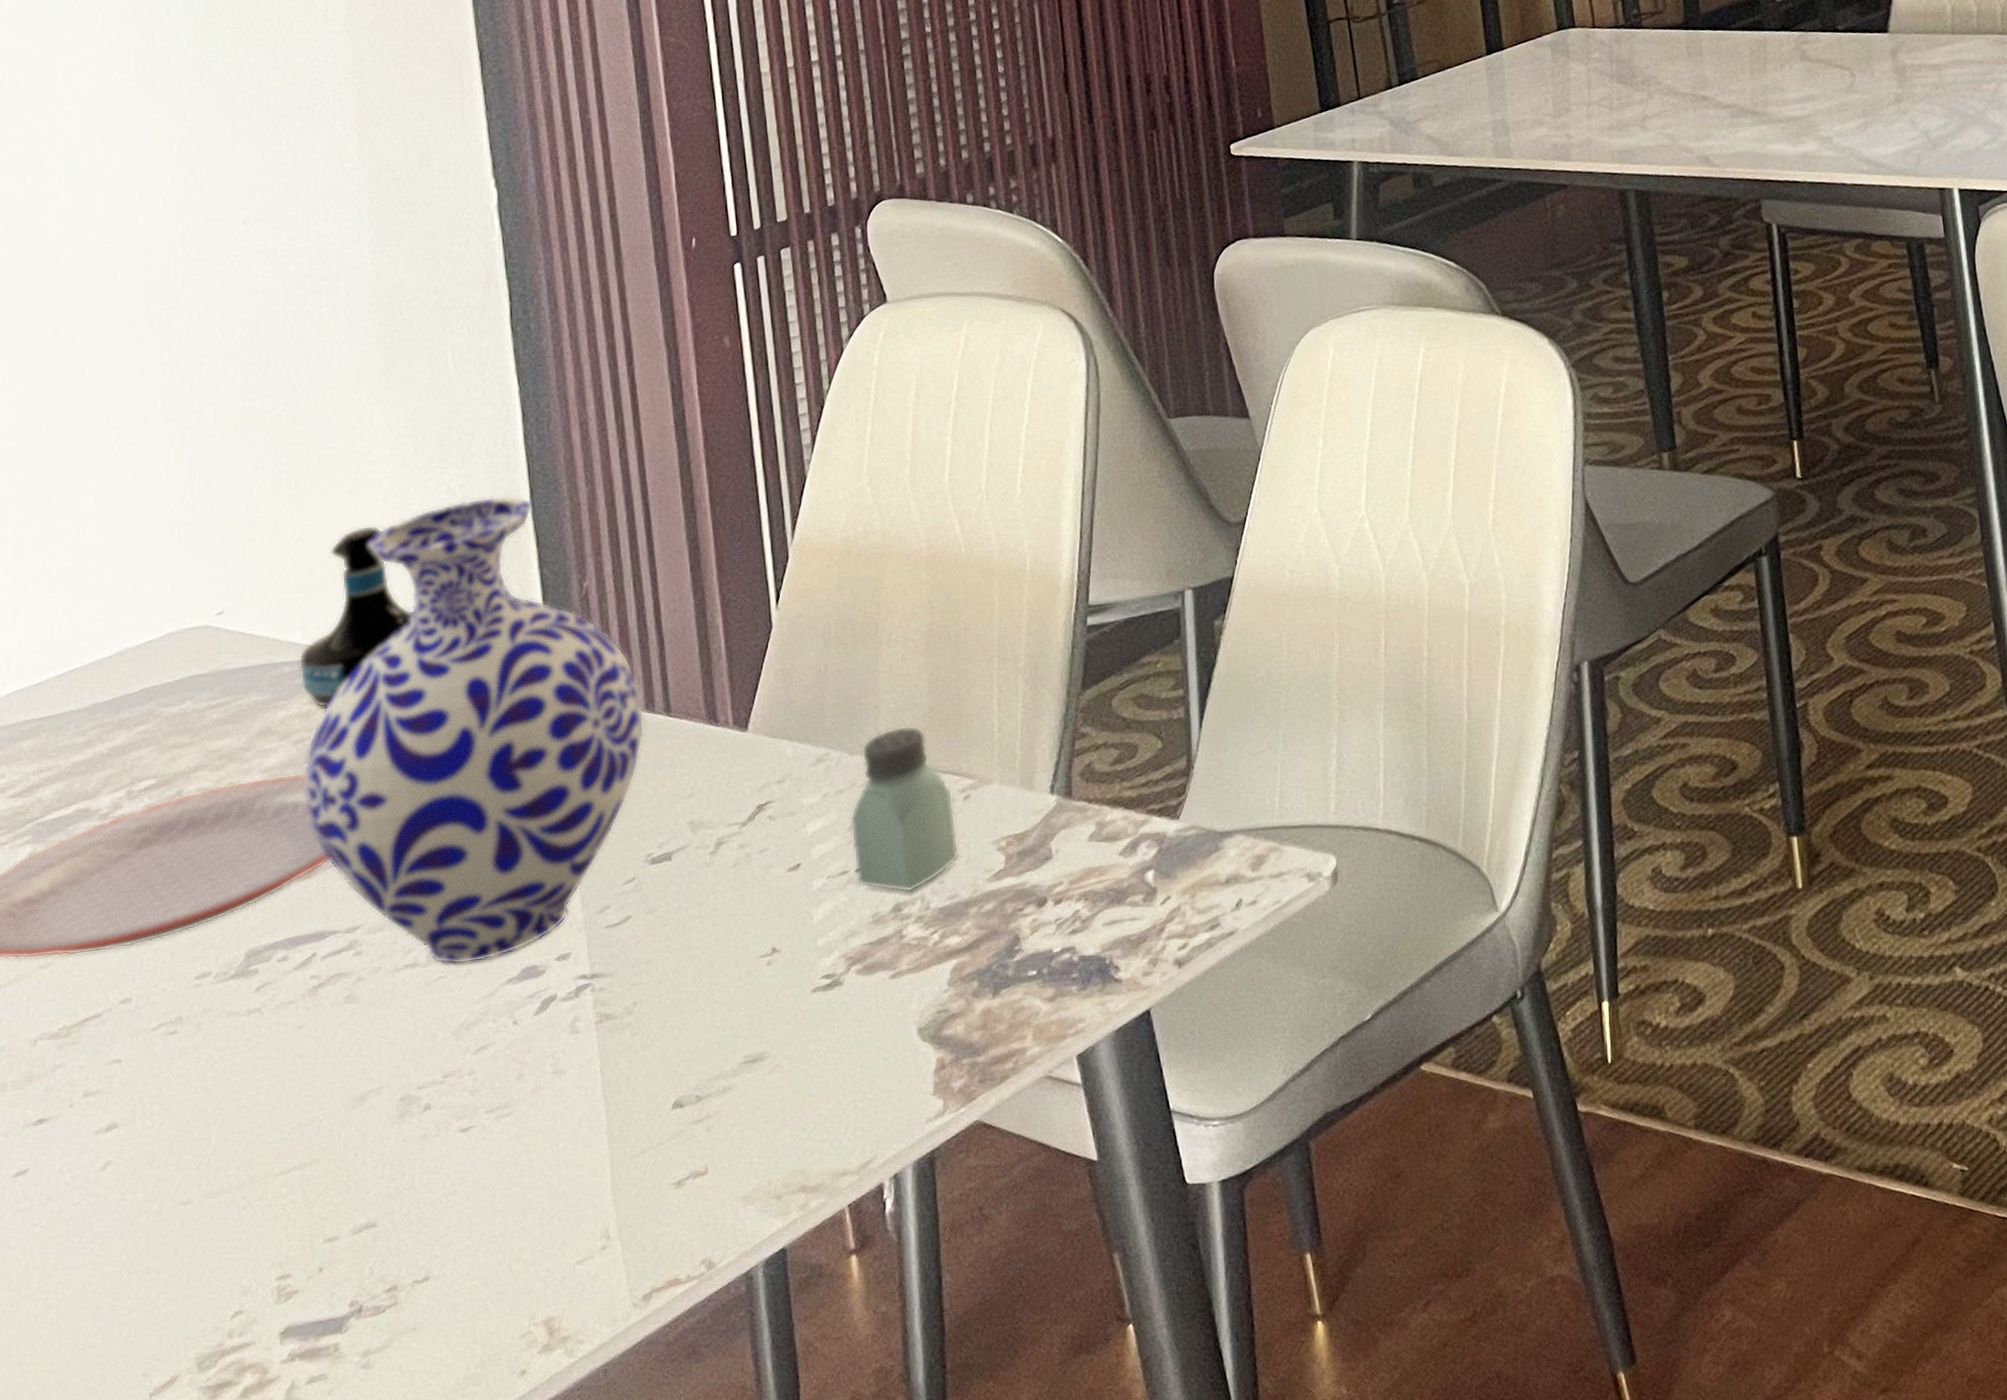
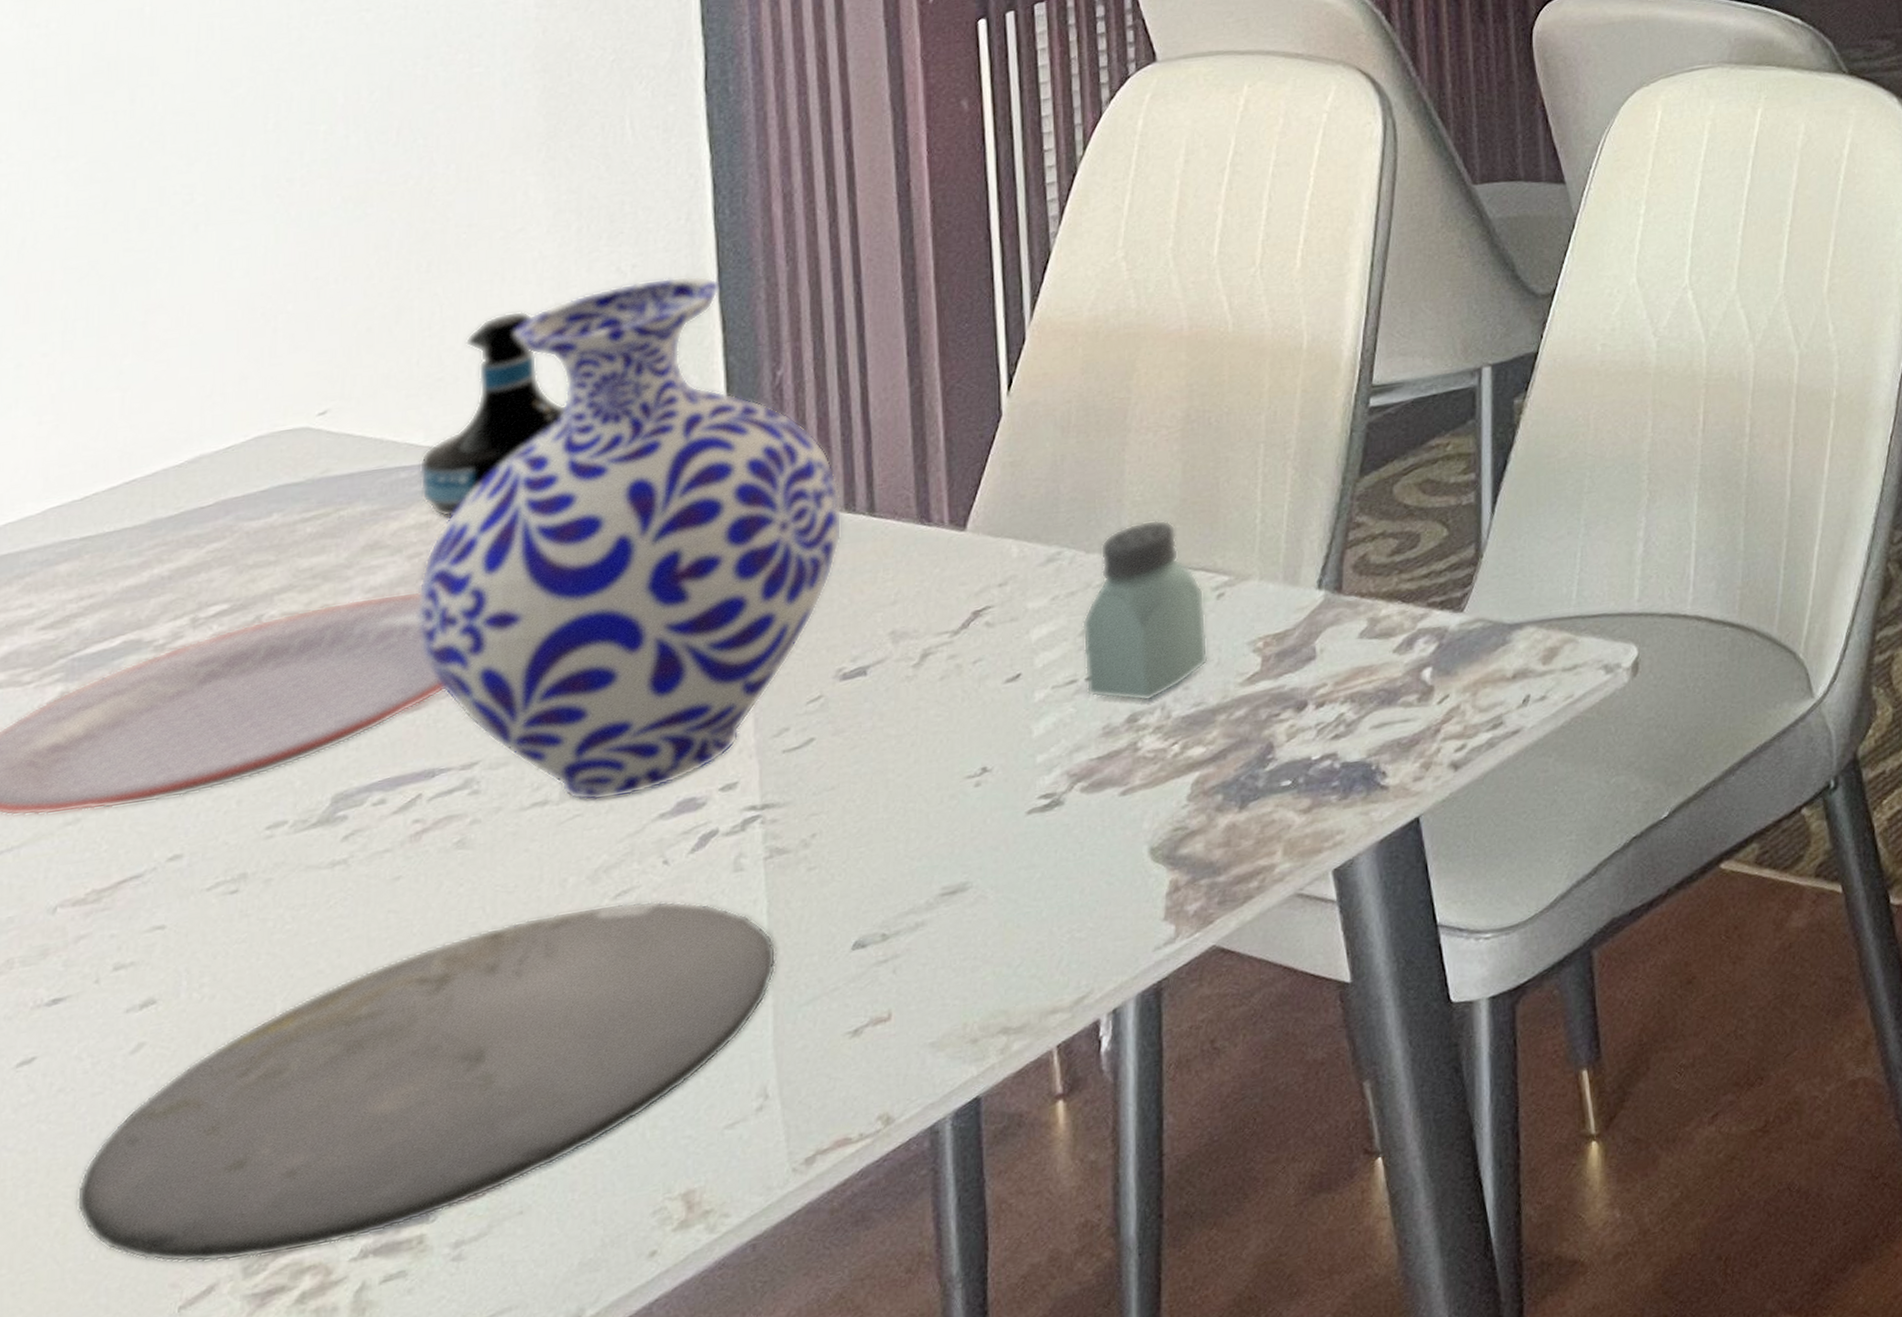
plate: none [65,1056,611,1357] -> present [76,901,776,1263]

